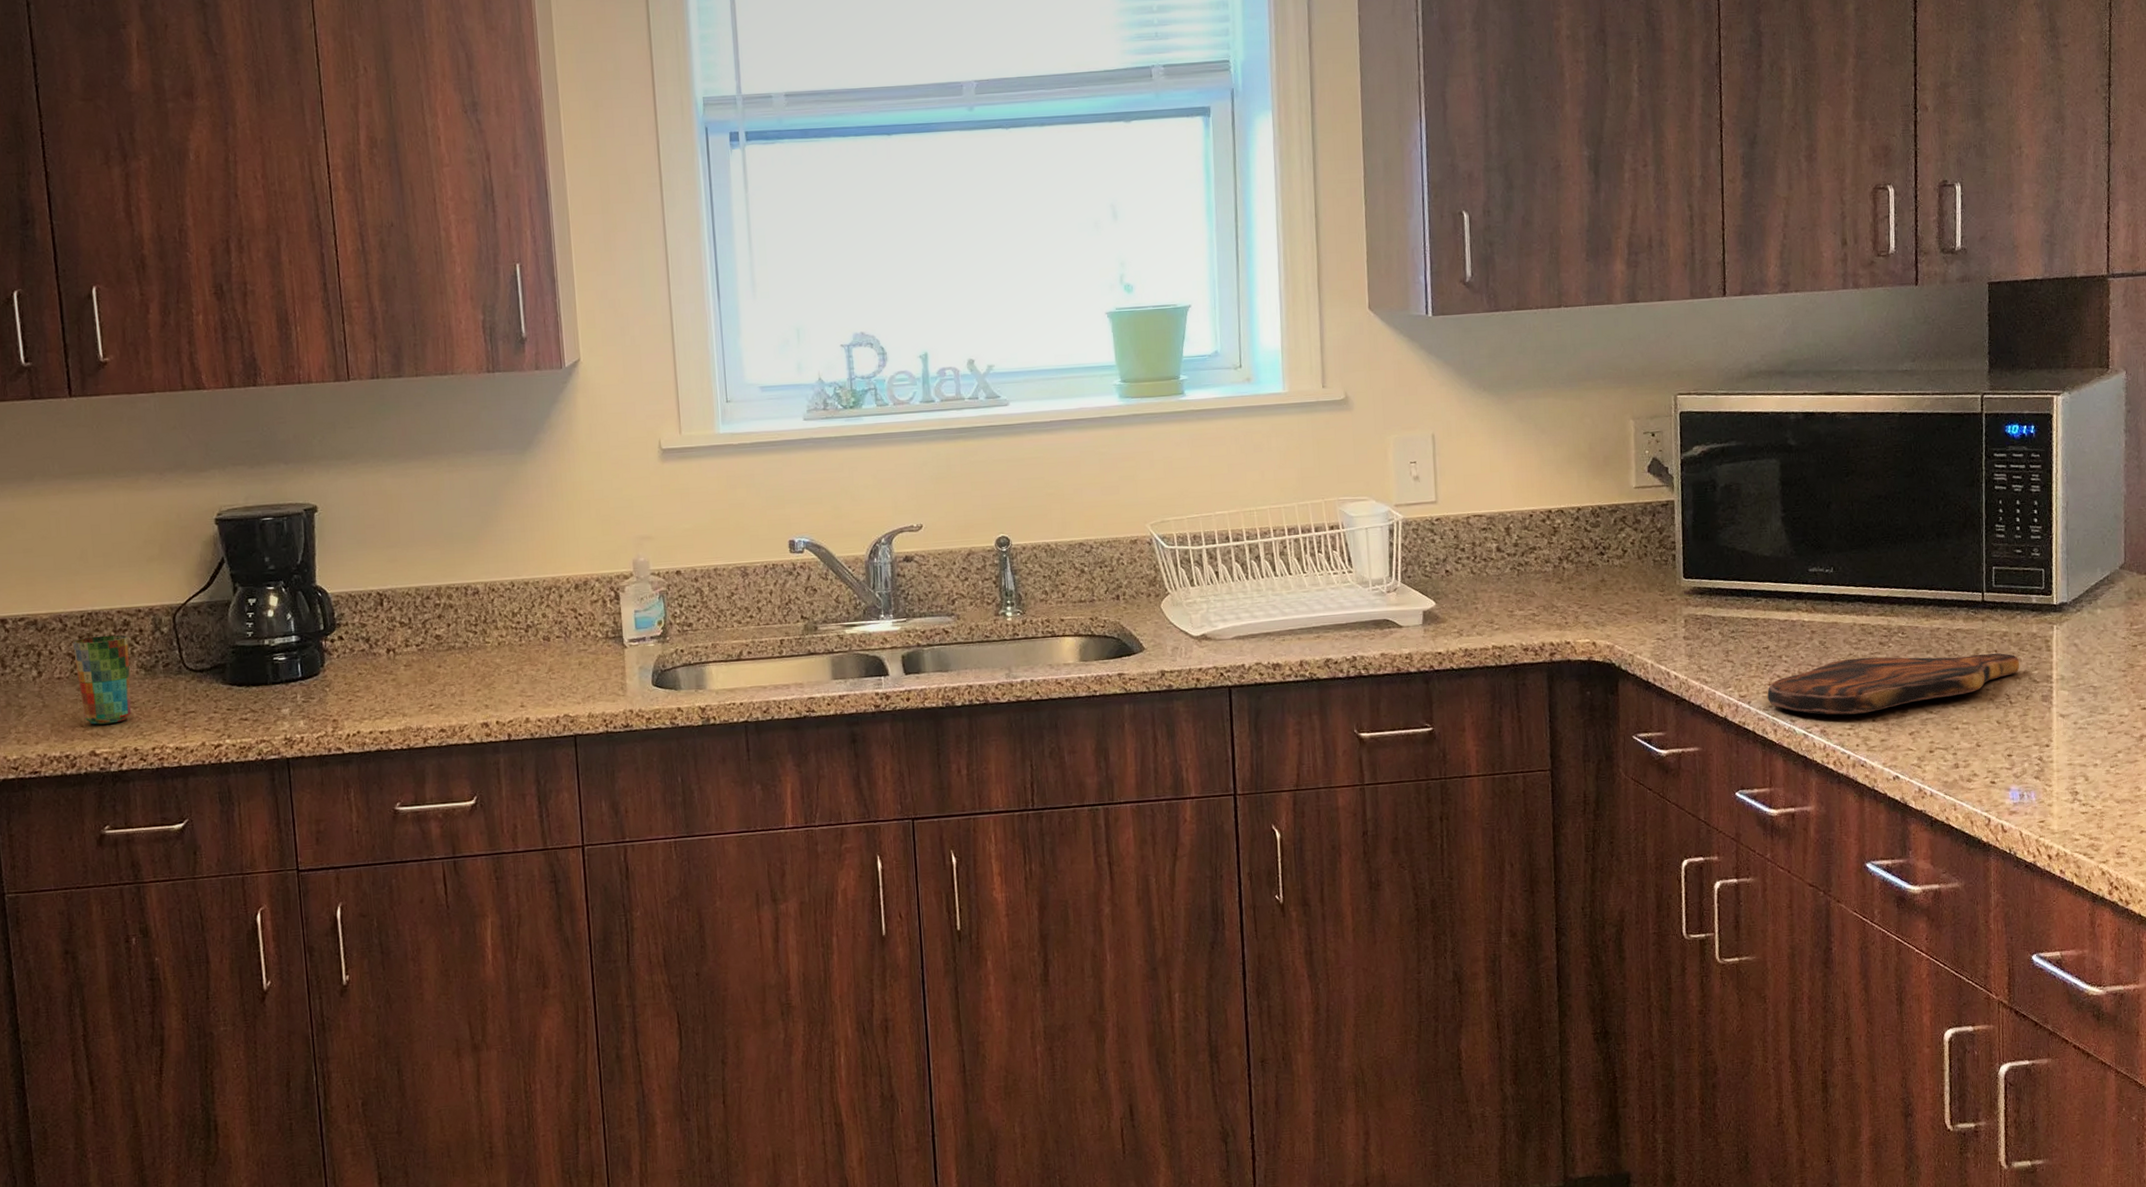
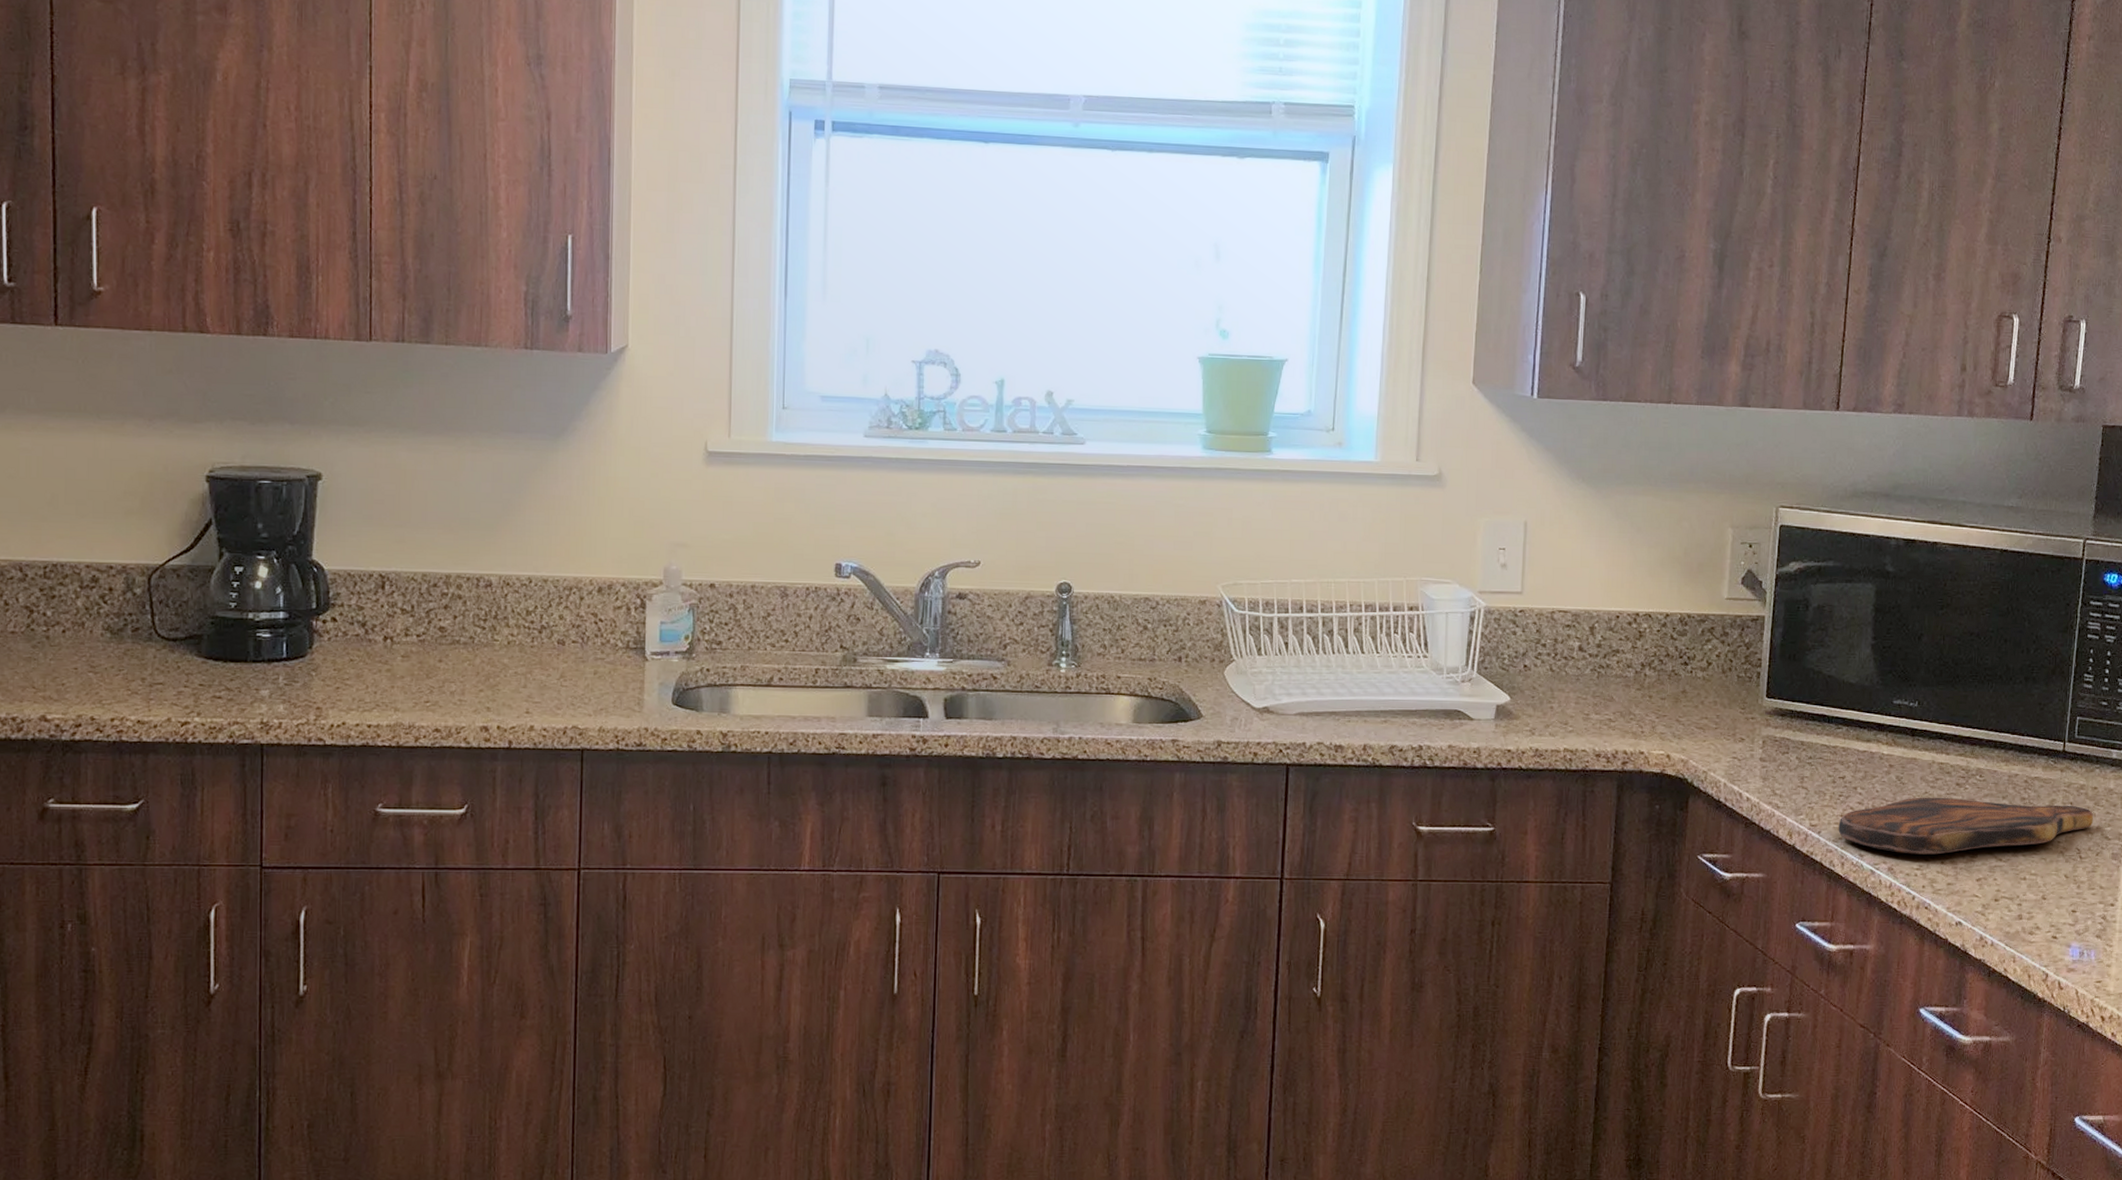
cup: present [73,634,132,725] -> none [32,590,95,688]

